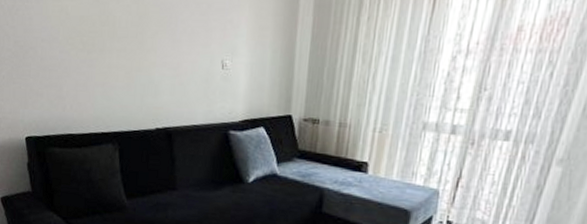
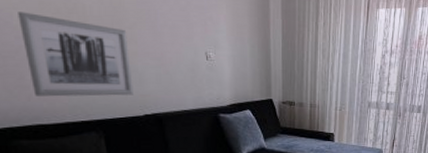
wall art: none [63,28,149,108] -> present [18,12,133,97]

